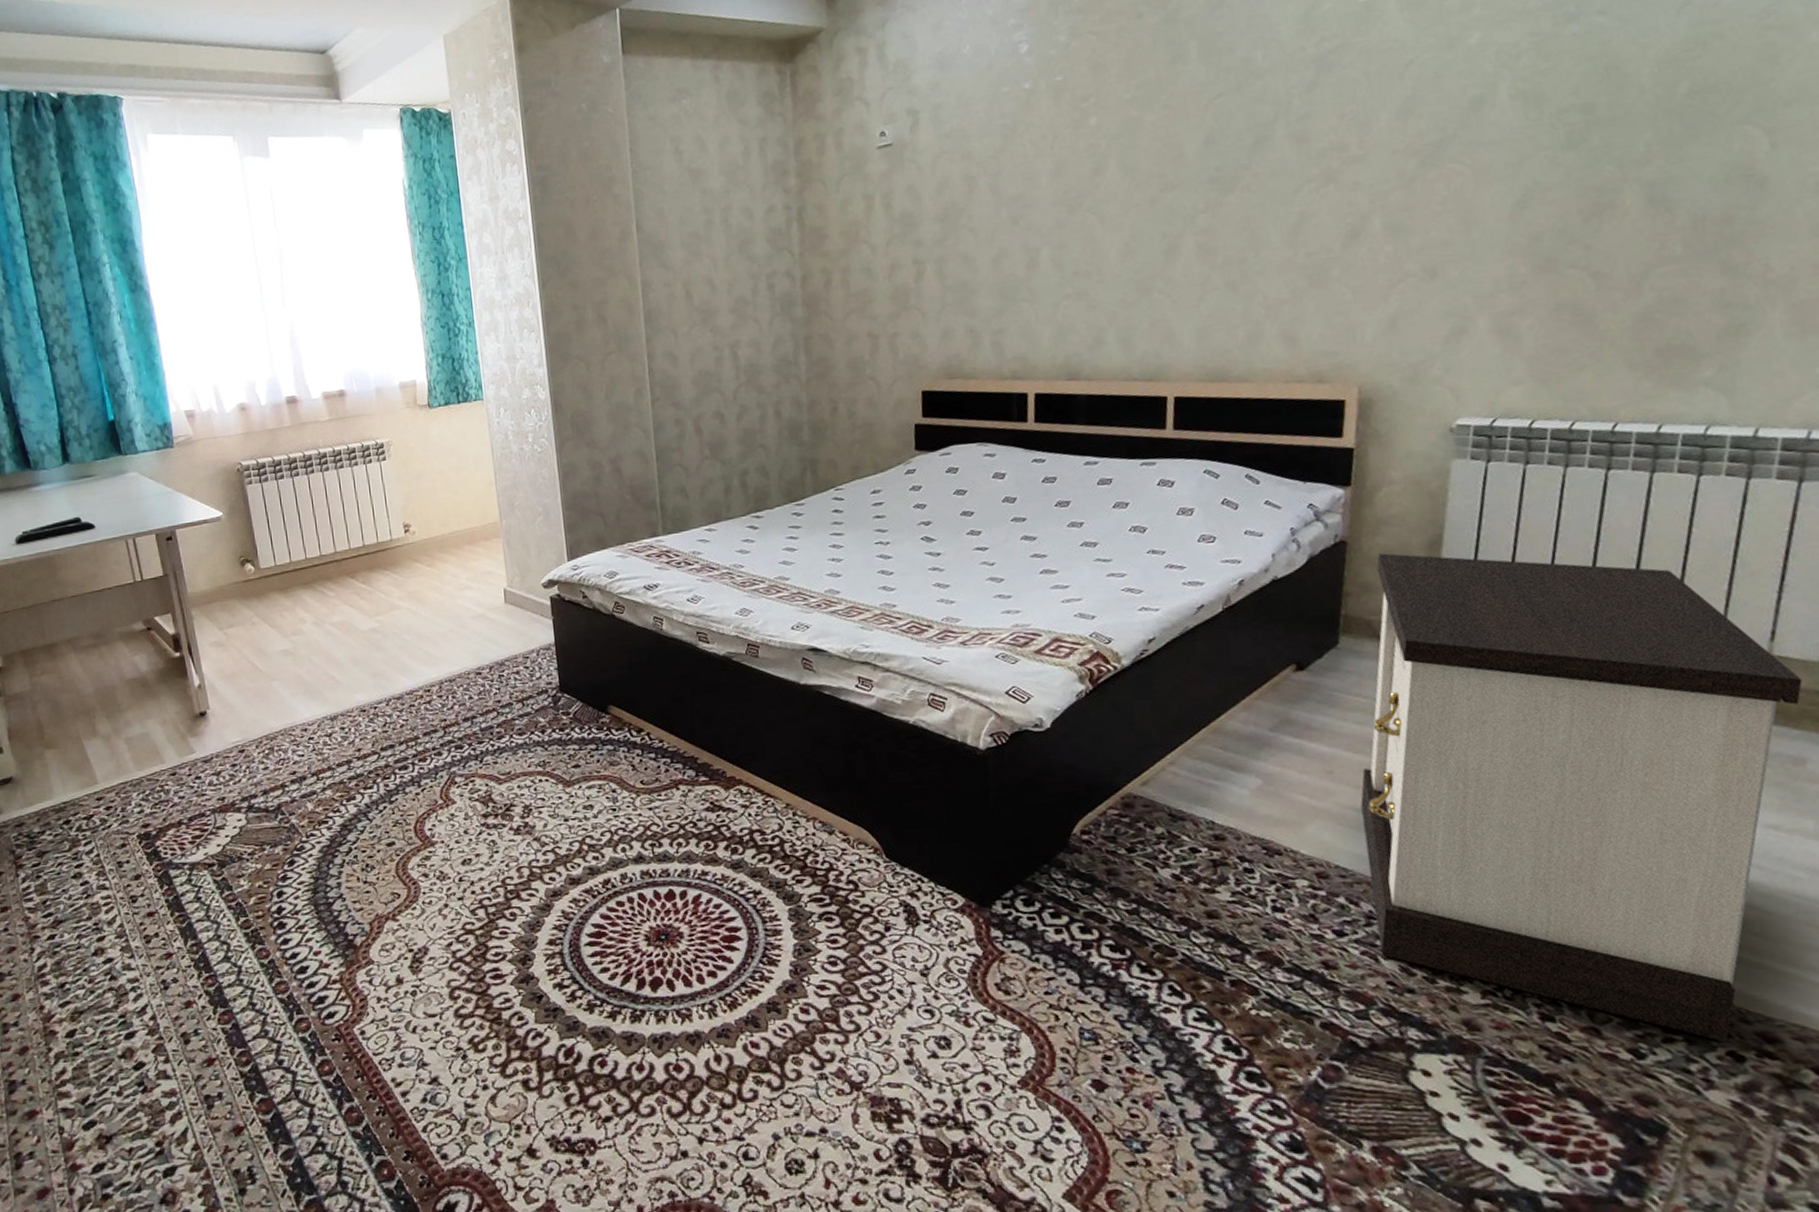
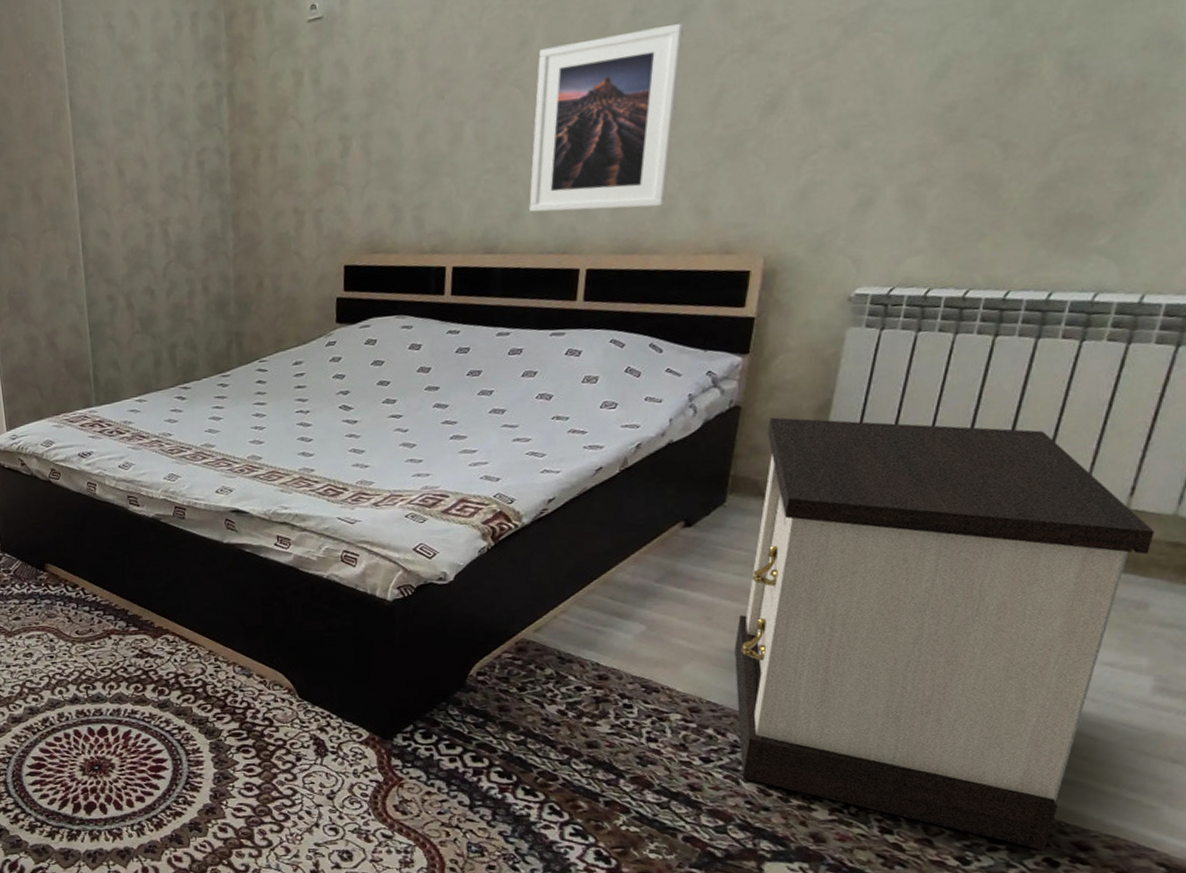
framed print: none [1111,152,1259,339] -> present [529,22,685,213]

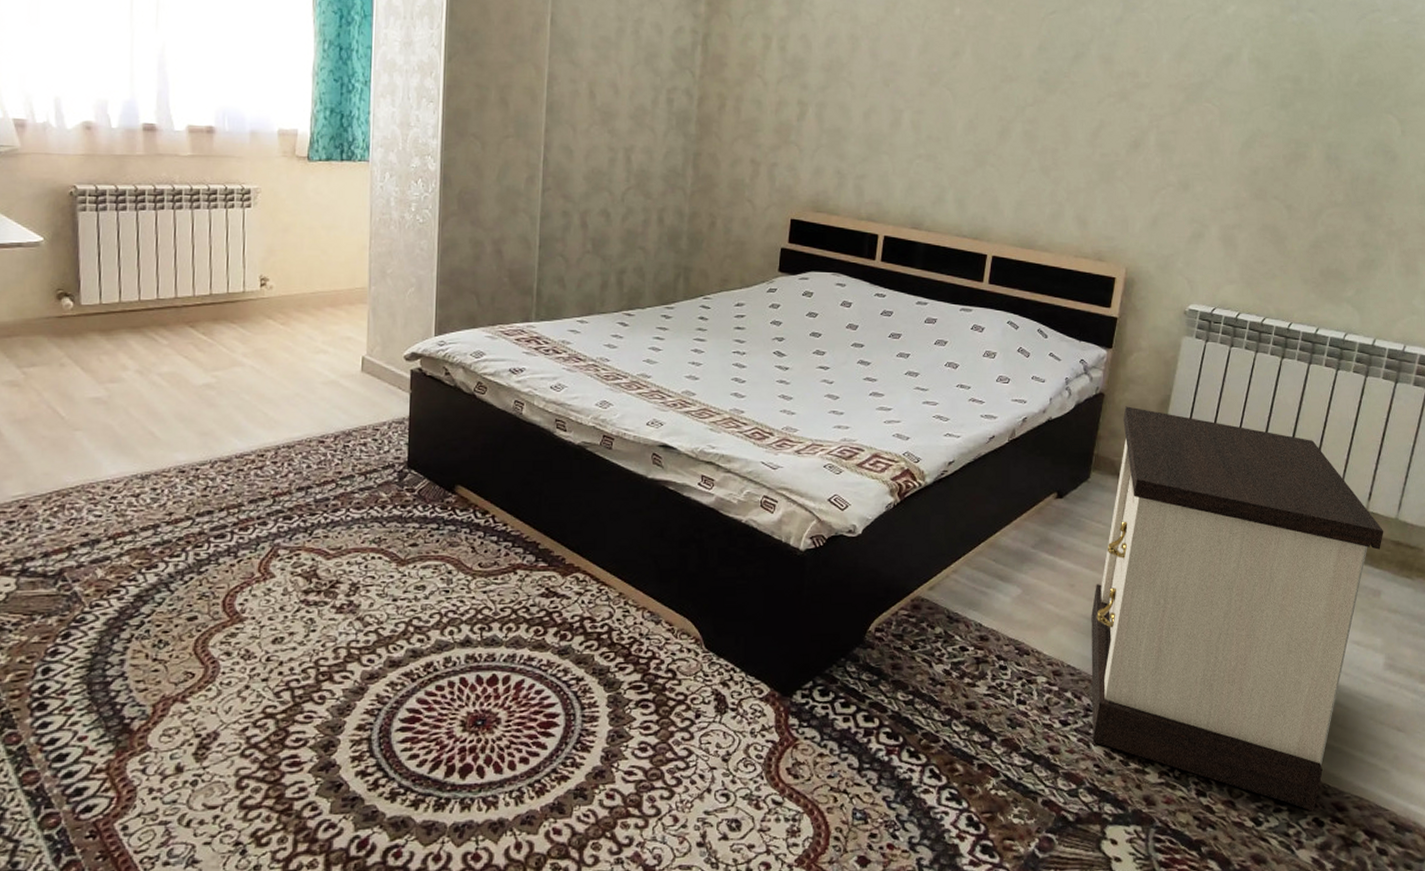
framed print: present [529,22,685,213] -> none [951,62,1076,212]

